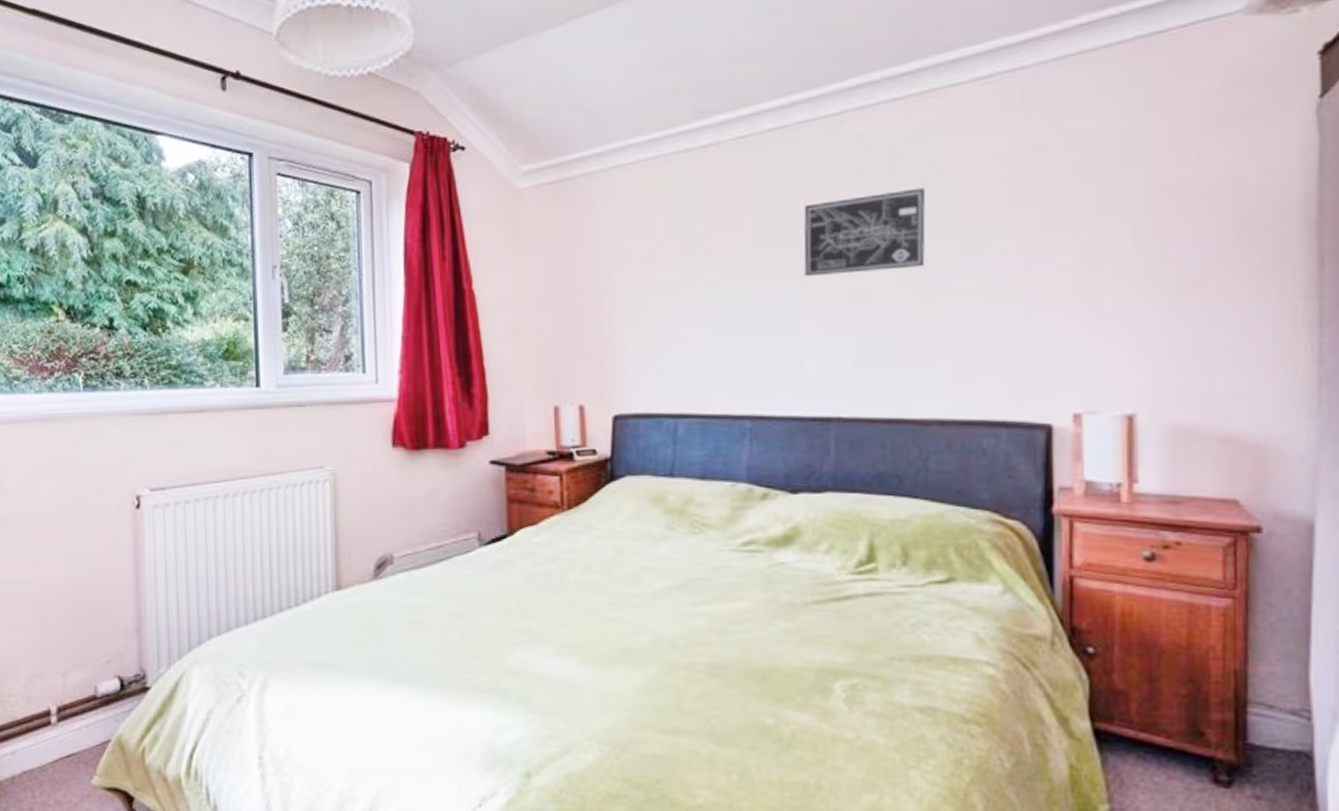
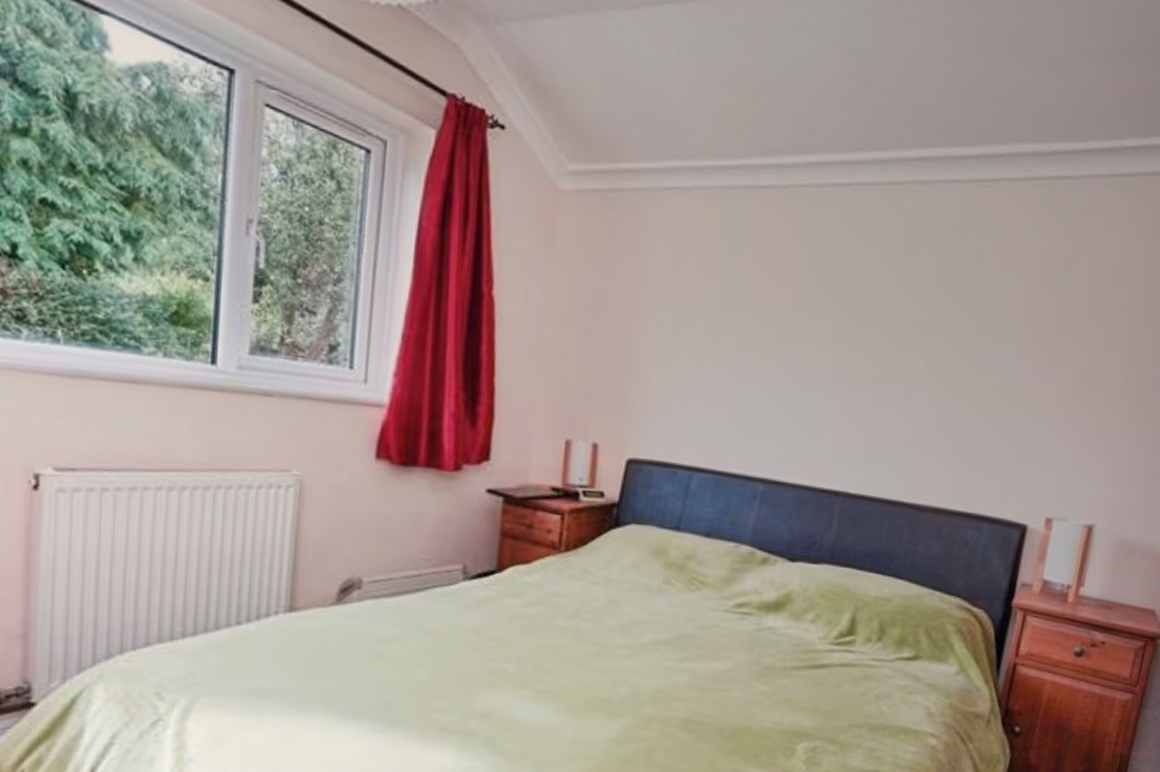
wall art: present [804,188,926,277] -> none [840,272,964,357]

